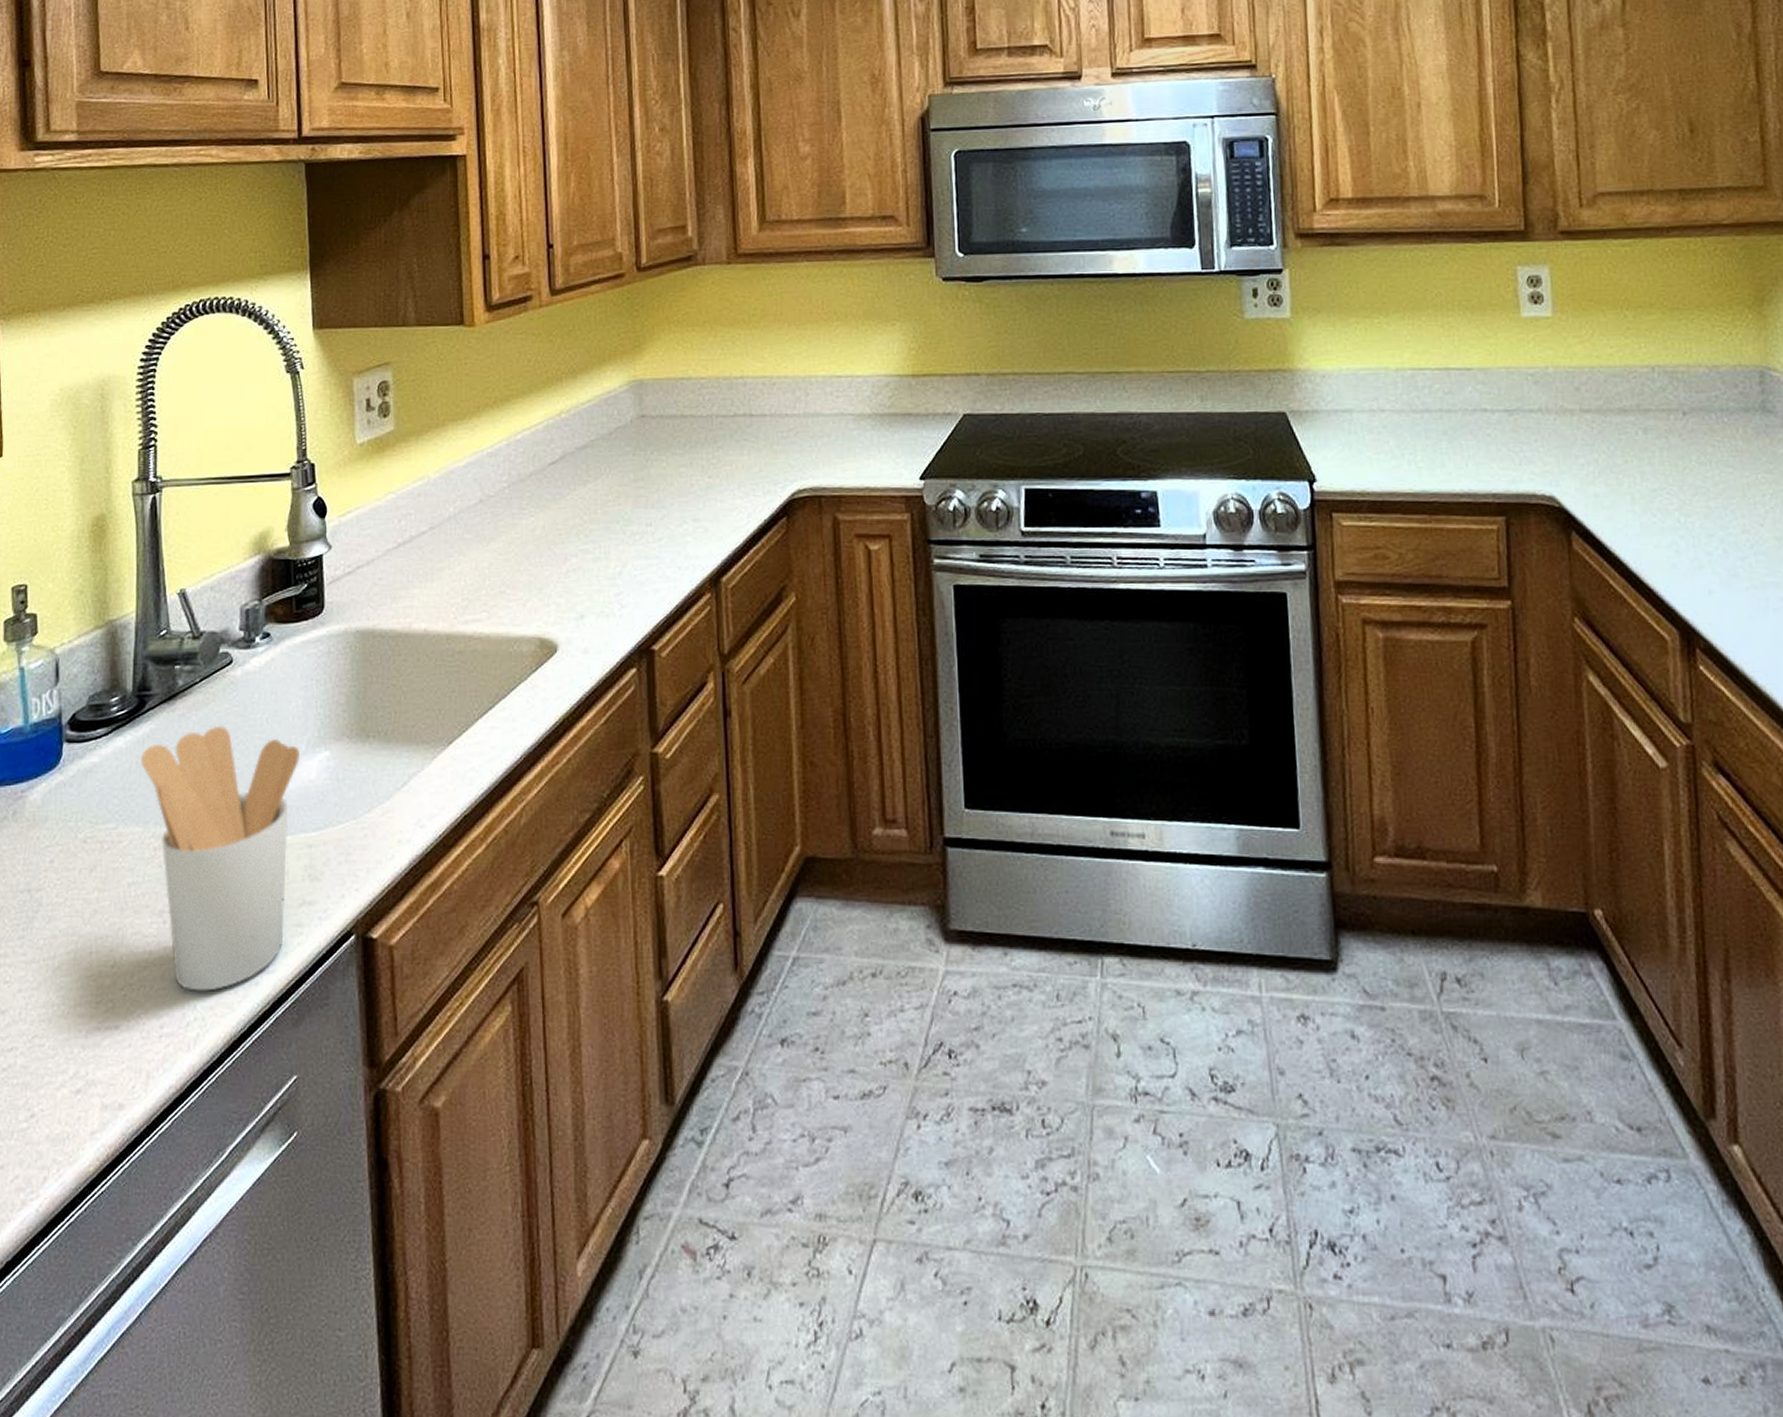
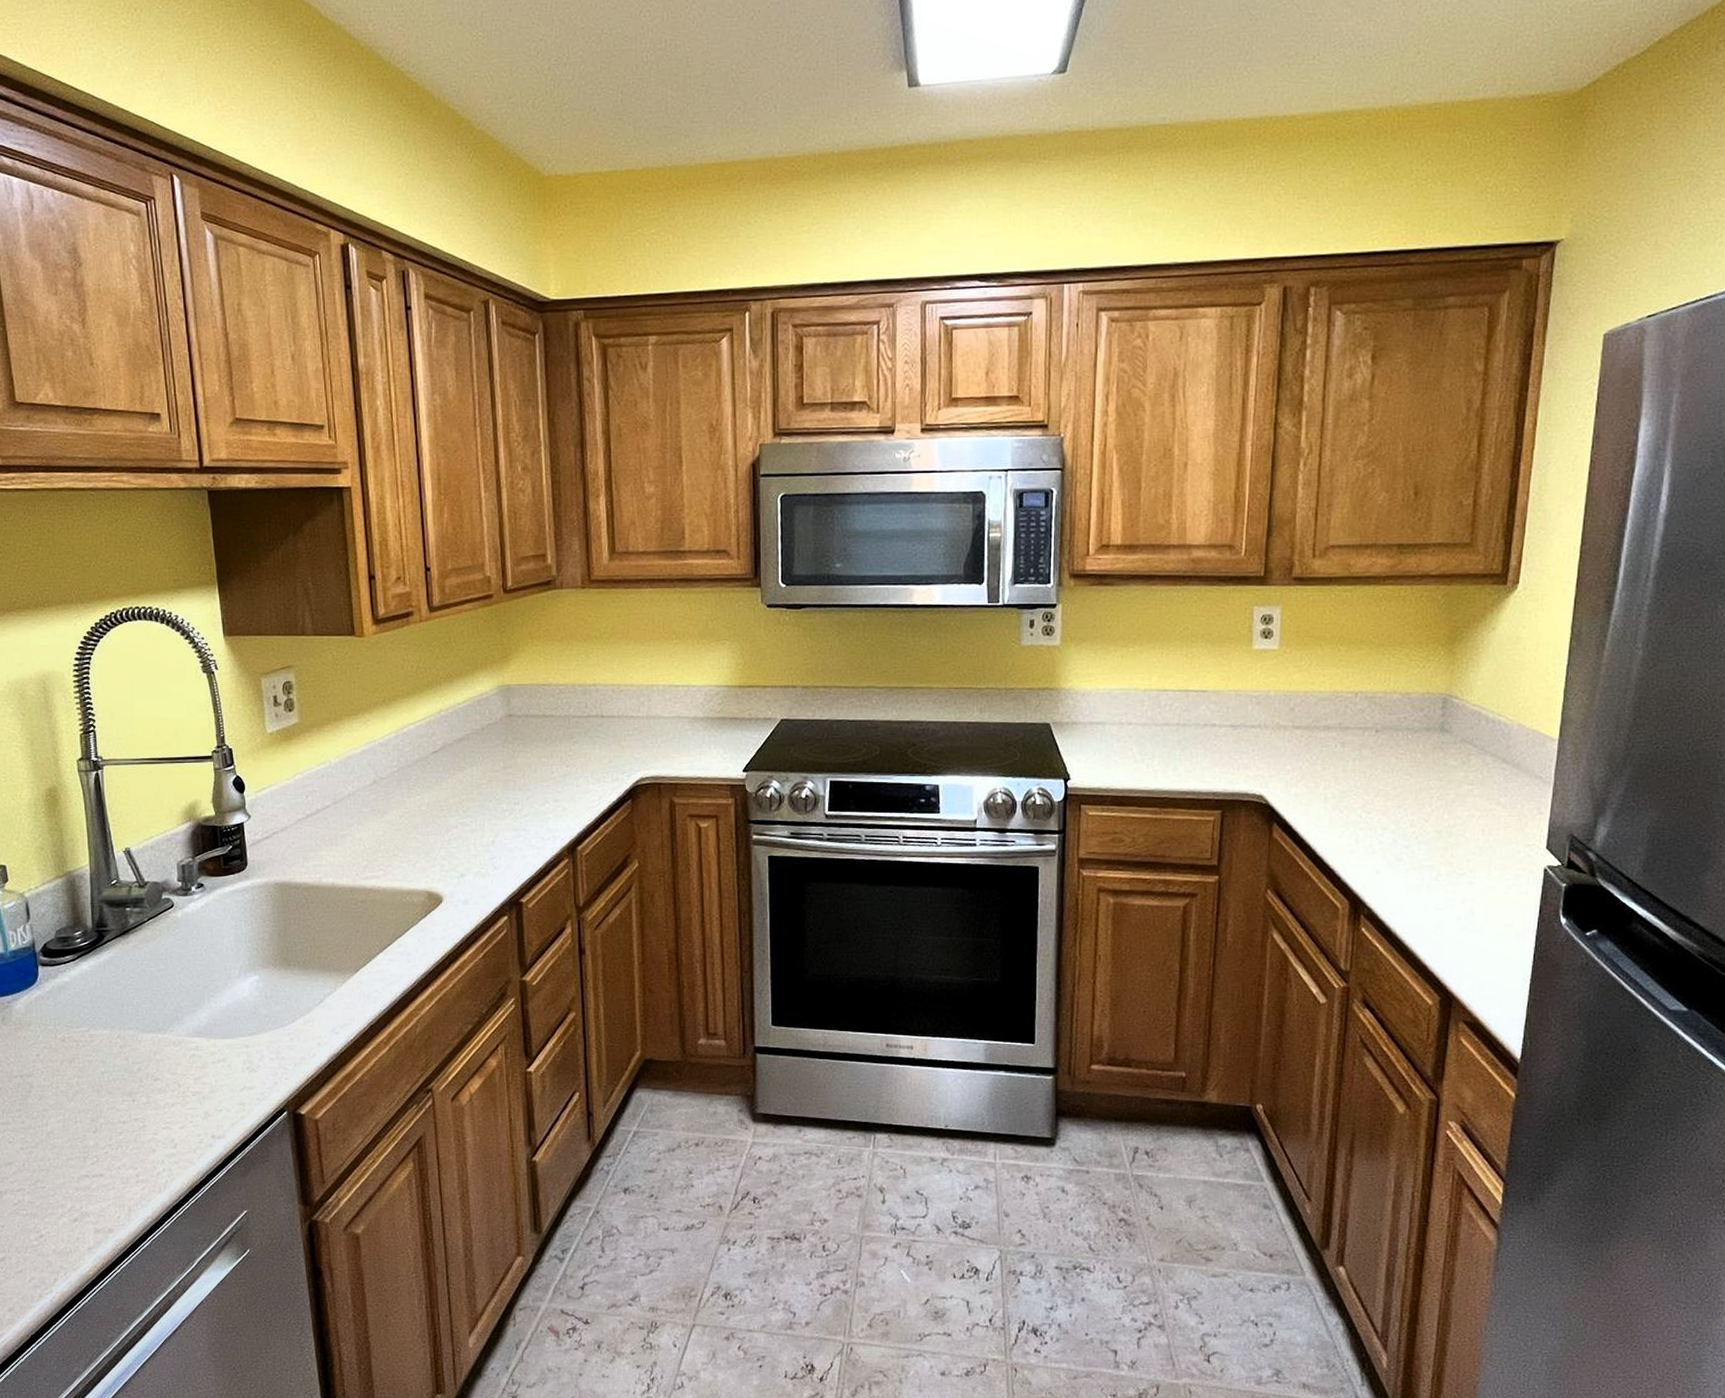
utensil holder: present [141,725,300,991] -> none [104,954,234,1151]

